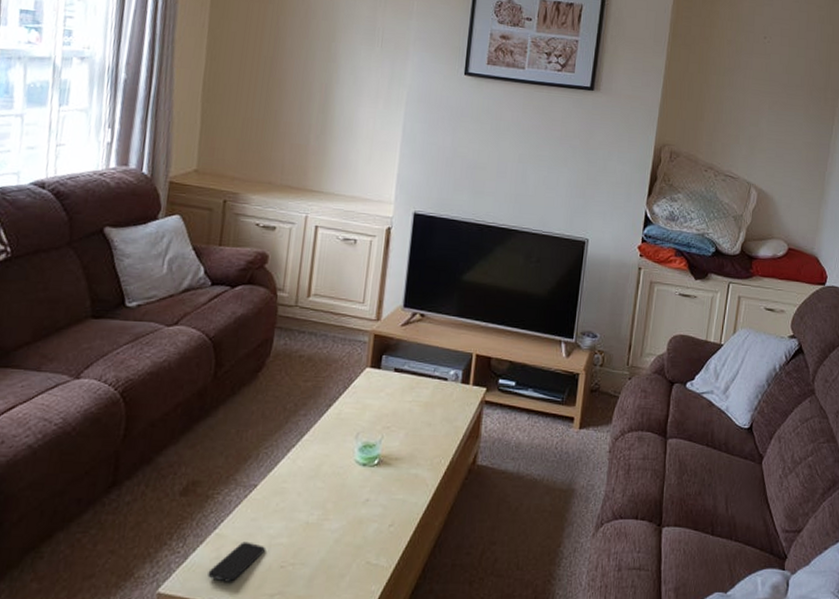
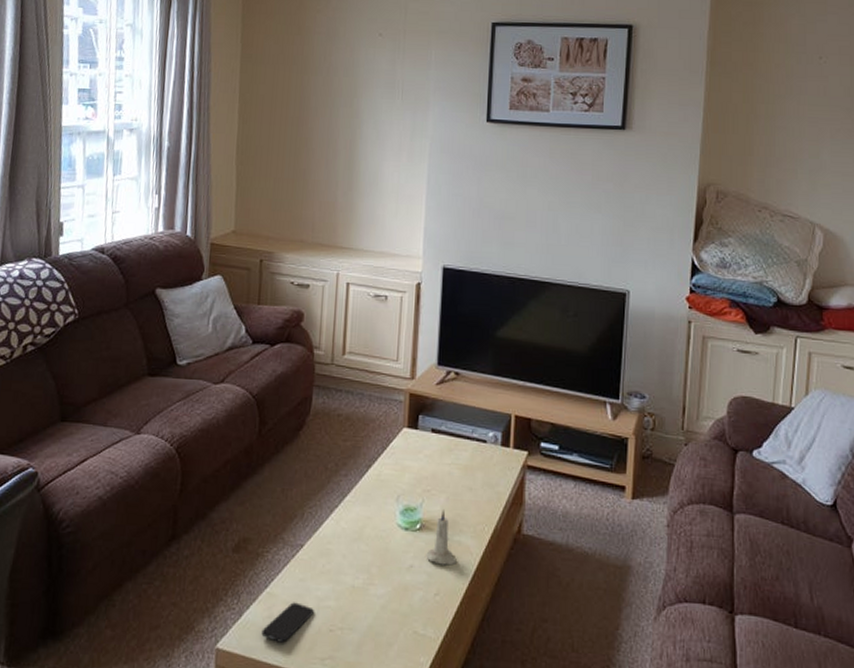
candle: none [382,445,413,498] -> present [426,510,457,566]

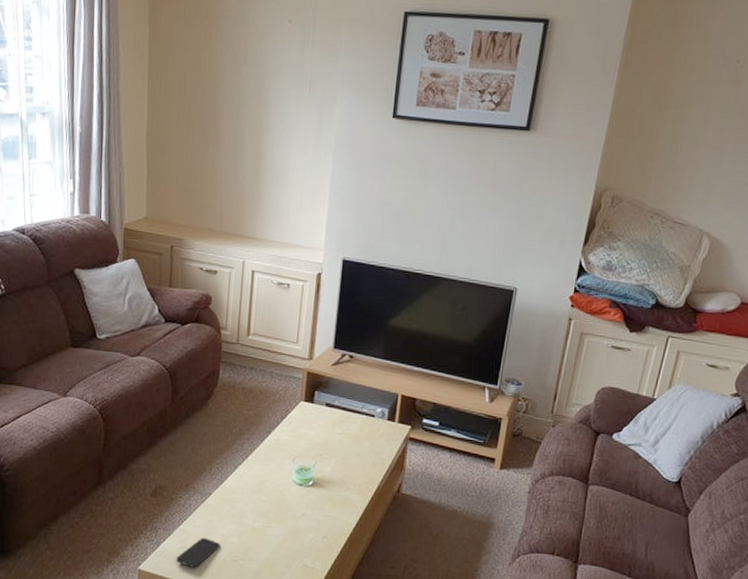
candle: present [426,510,457,566] -> none [316,471,343,515]

